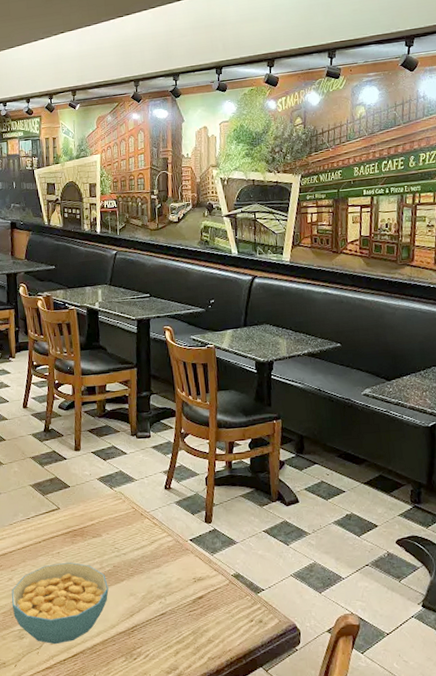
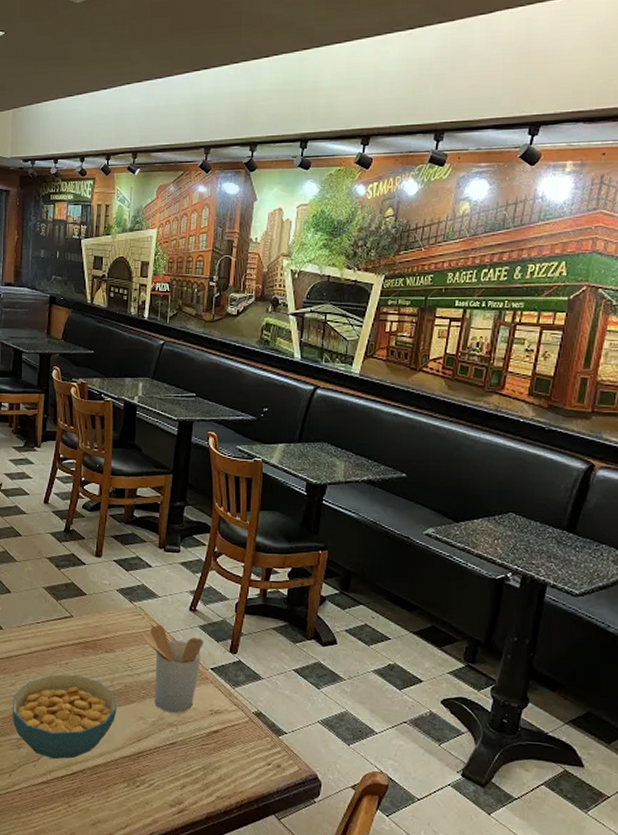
utensil holder: none [123,505,181,586] -> present [141,624,203,713]

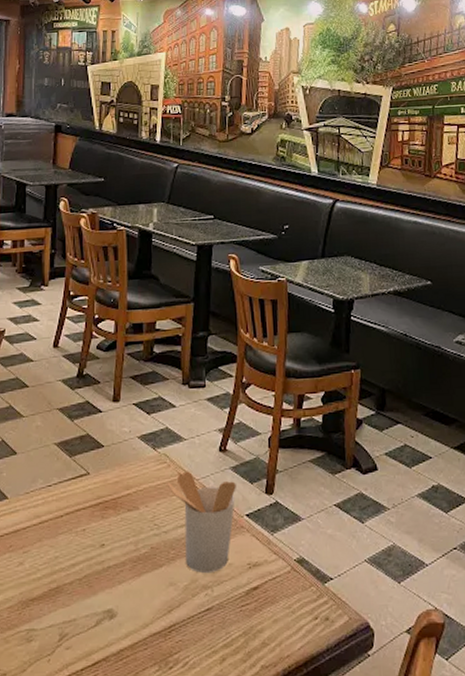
cereal bowl: present [12,674,117,760] -> none [20,541,143,650]

